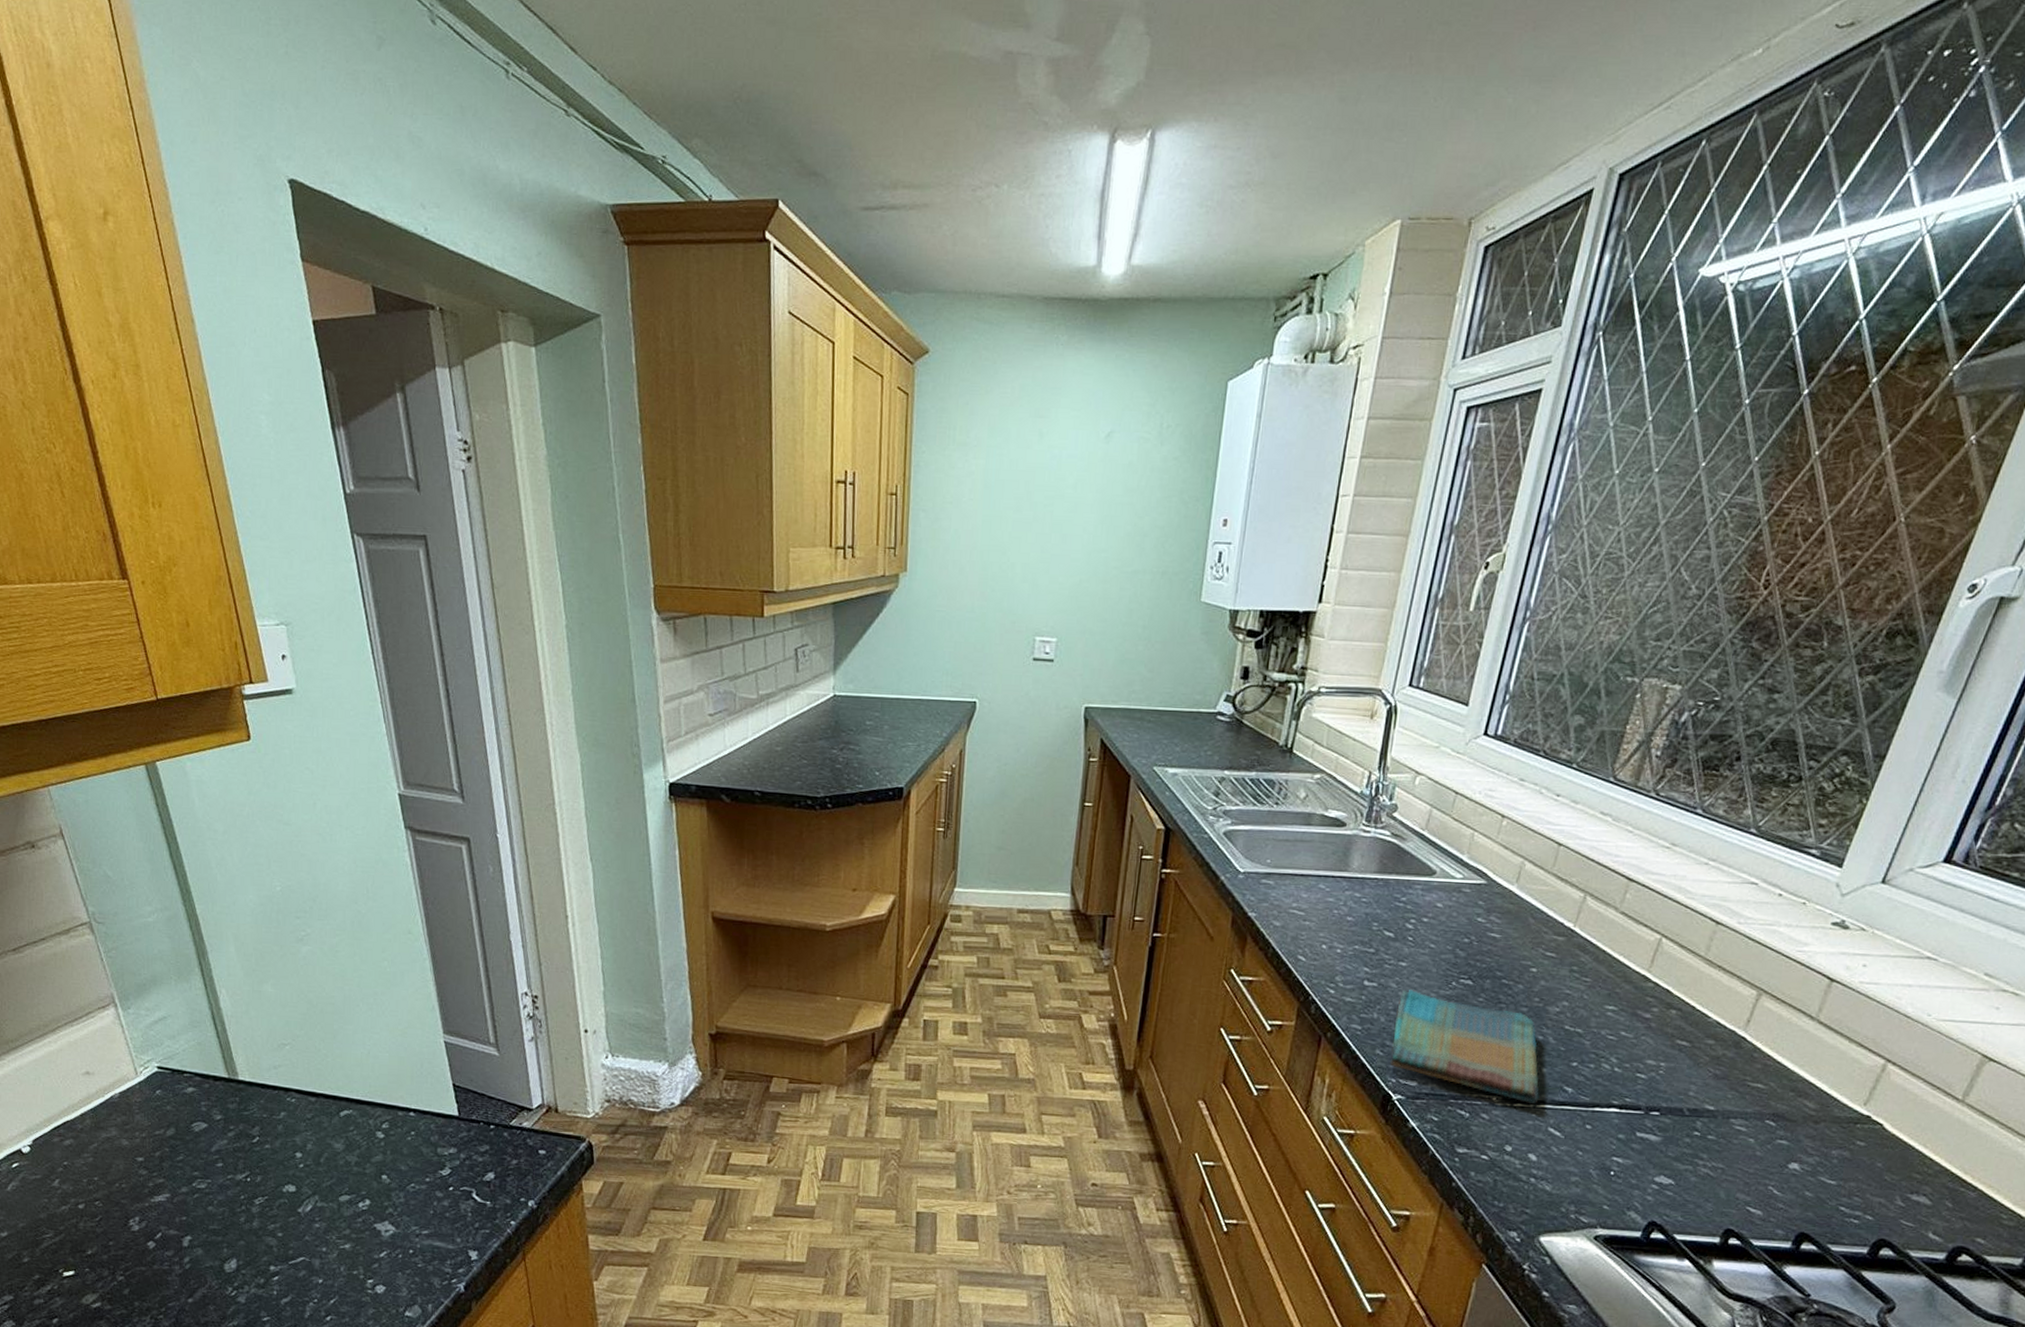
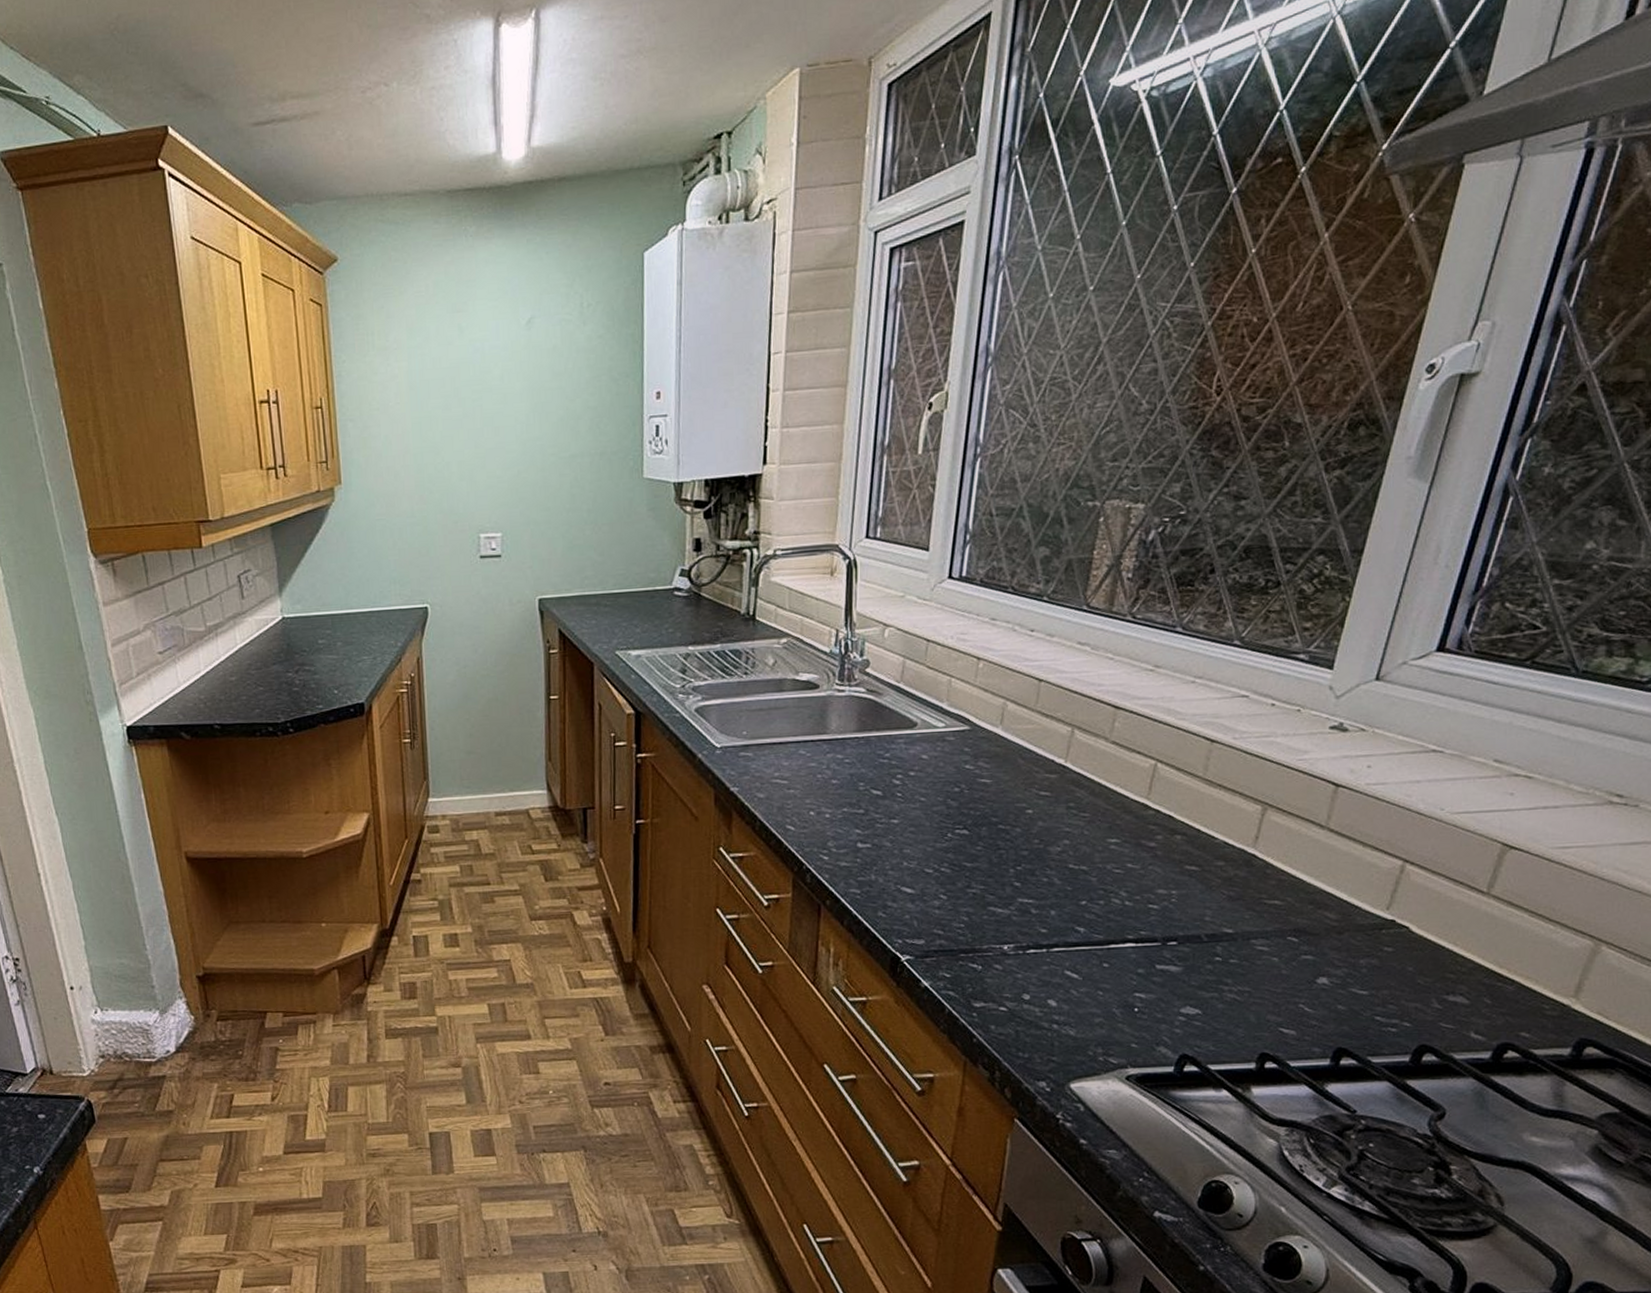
dish towel: present [1389,990,1539,1104] -> none [893,847,1051,948]

